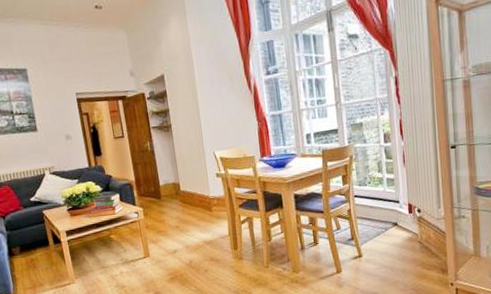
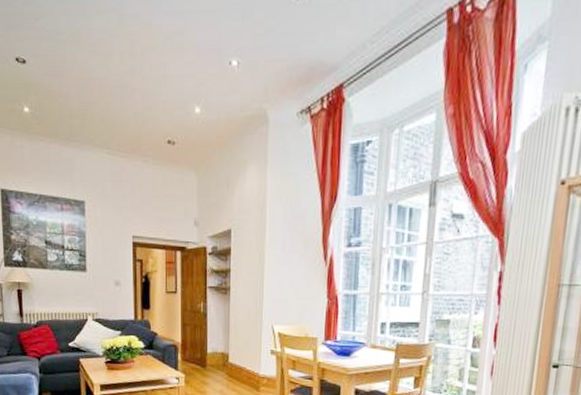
books: present [88,193,124,217] -> none [127,353,165,376]

